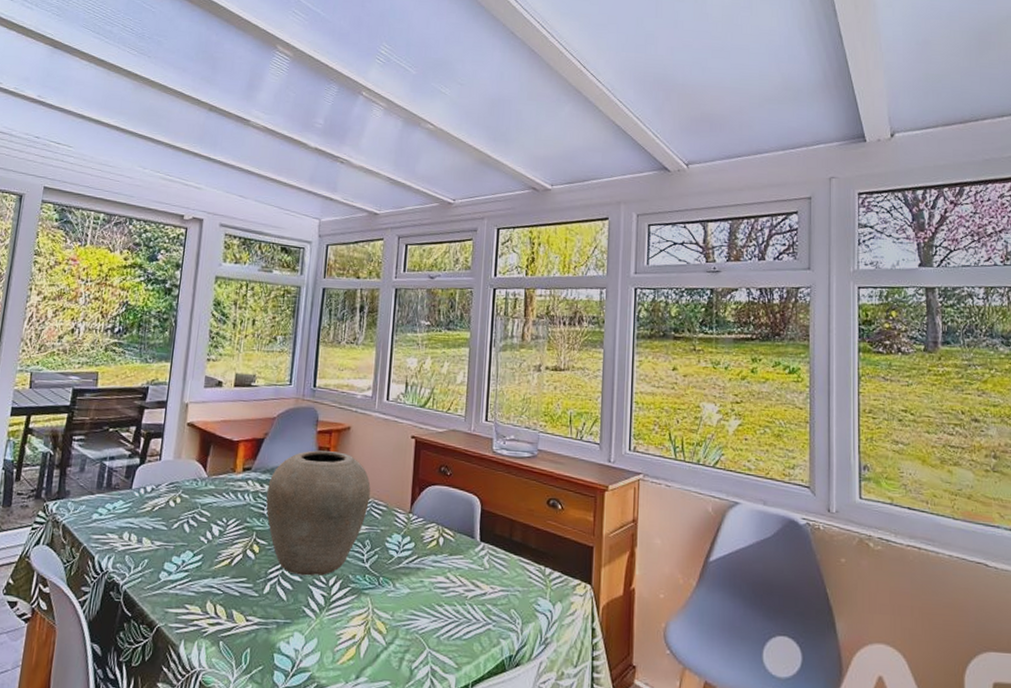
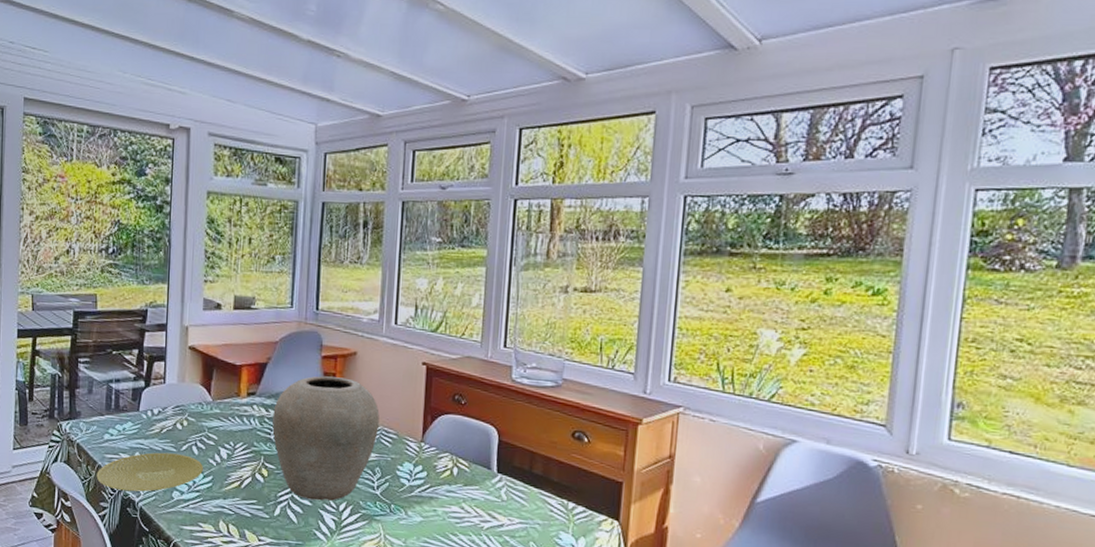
plate: none [80,531,194,574] -> present [96,452,203,492]

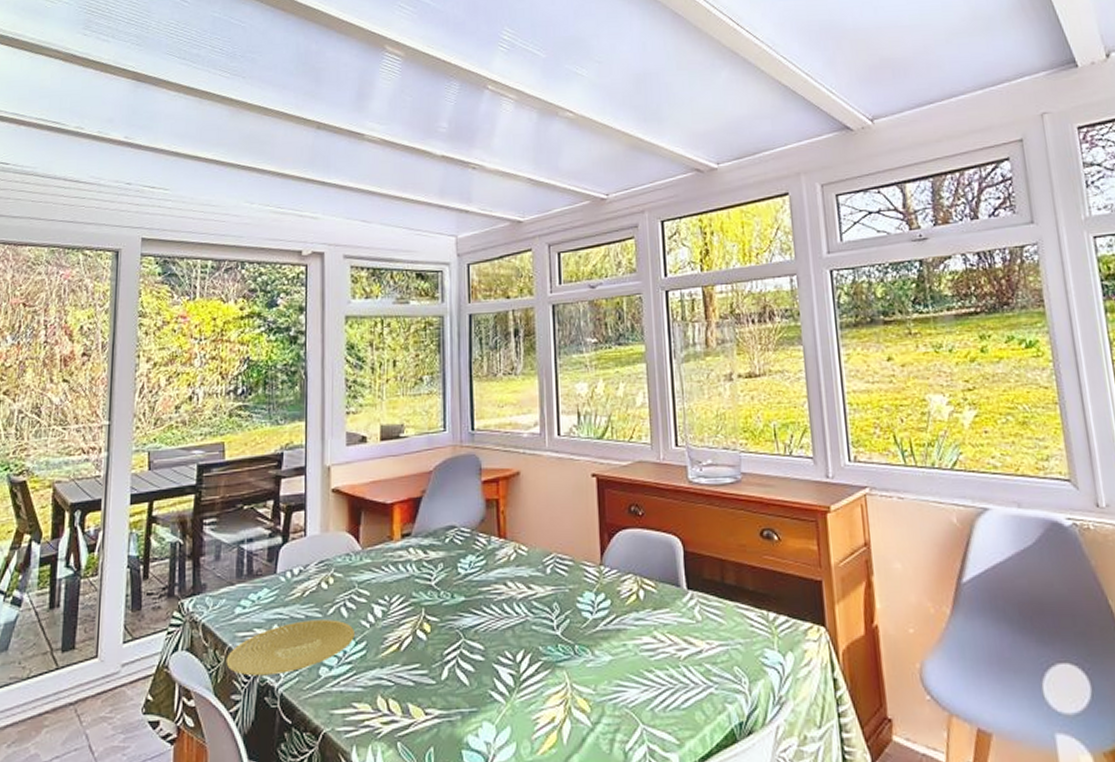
vase: present [272,376,380,501] -> none [432,502,552,654]

